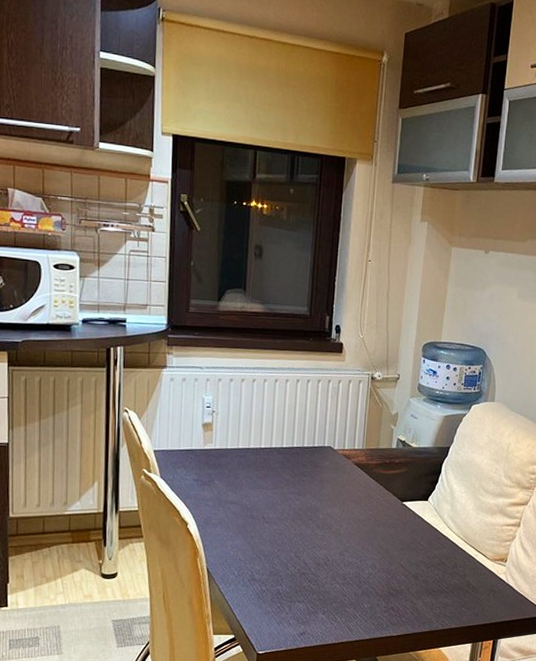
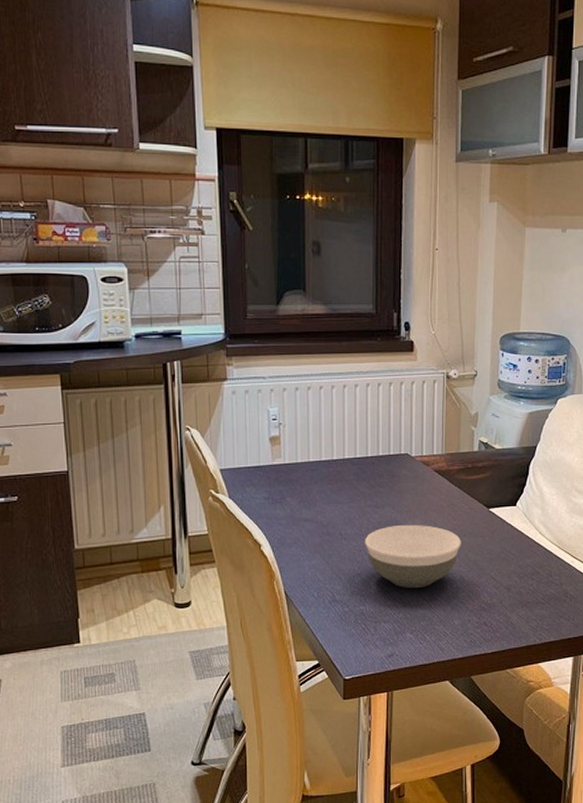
bowl: none [285,512,375,573] -> present [365,524,461,589]

